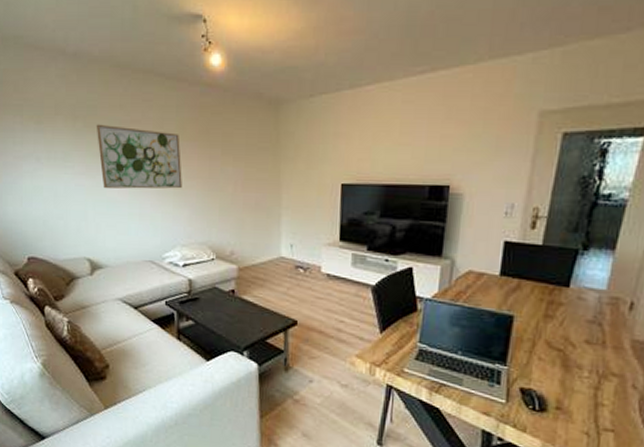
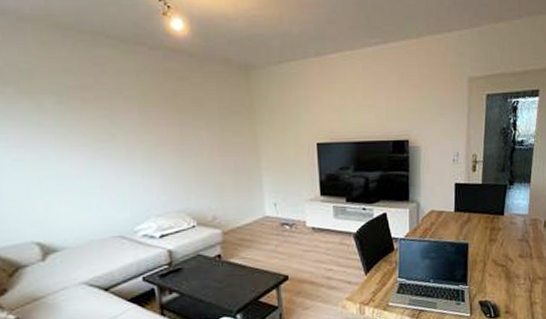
wall art: present [96,124,182,189] -> none [34,89,151,162]

